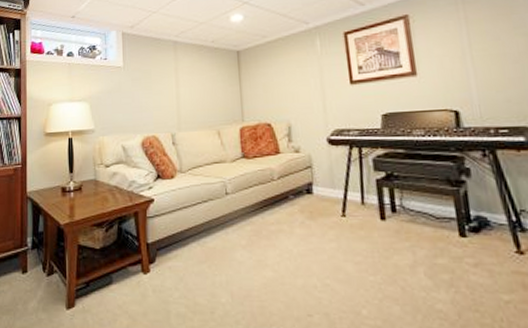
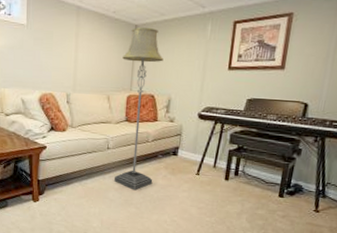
floor lamp: none [228,52,289,246] -> present [114,27,164,190]

